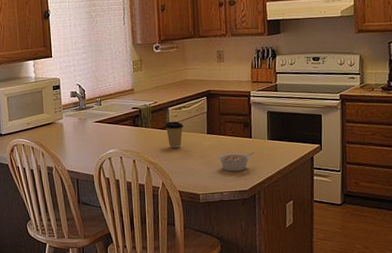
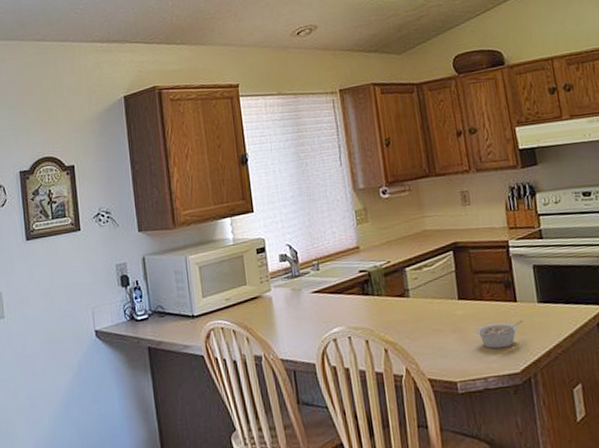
coffee cup: present [165,121,183,149] -> none [403,285,427,322]

